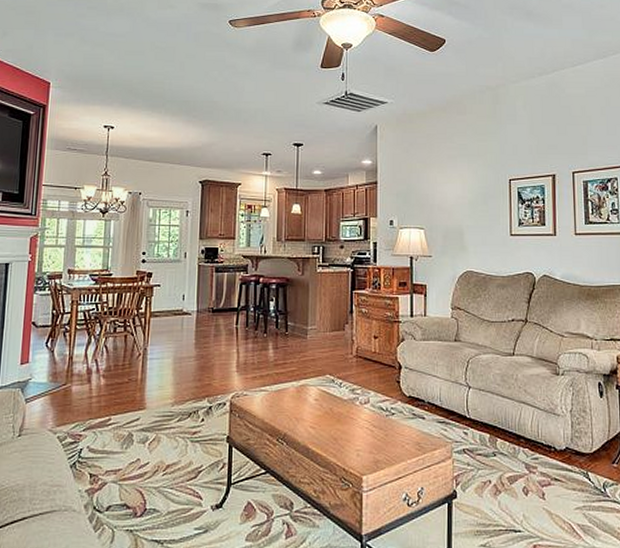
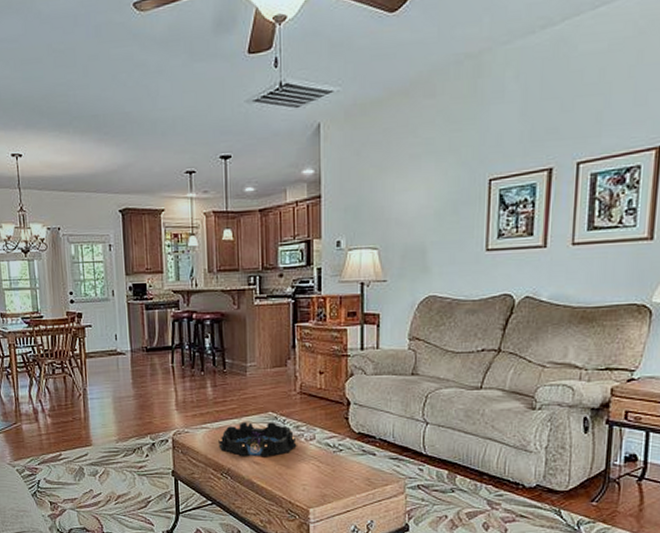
decorative bowl: none [276,385,352,421] -> present [218,422,297,457]

